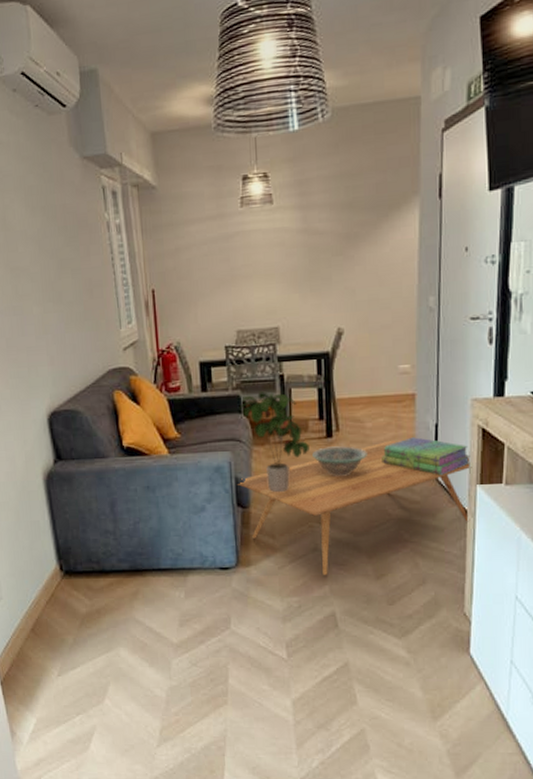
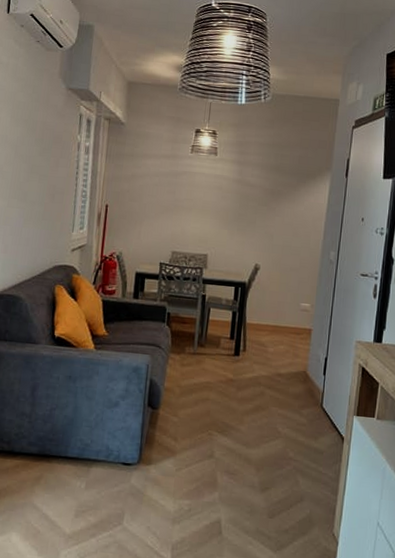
coffee table: present [237,440,472,575] -> none [151,366,351,482]
potted plant: present [239,392,310,493] -> none [163,306,219,399]
decorative bowl: present [312,446,367,476] -> none [220,363,267,392]
stack of books: present [382,437,470,475] -> none [278,366,351,403]

